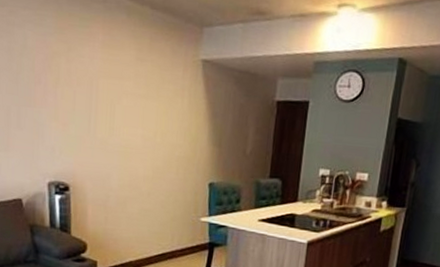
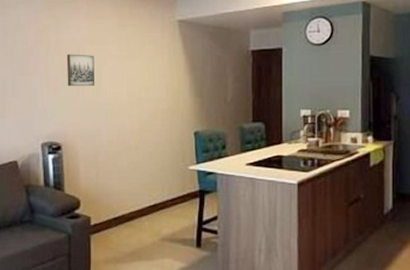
wall art: none [77,86,109,126] -> present [66,54,95,87]

